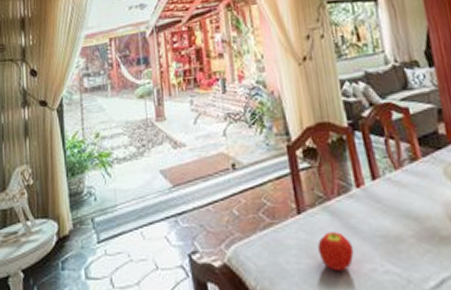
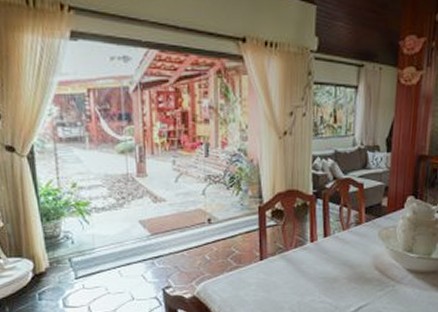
fruit: present [318,232,354,271] -> none [273,274,300,301]

